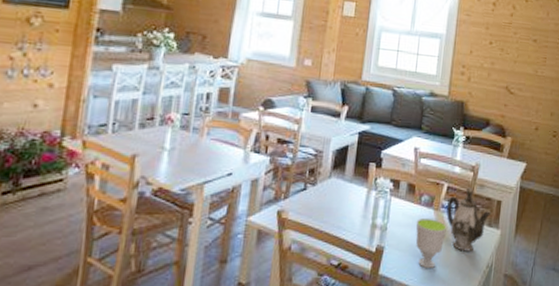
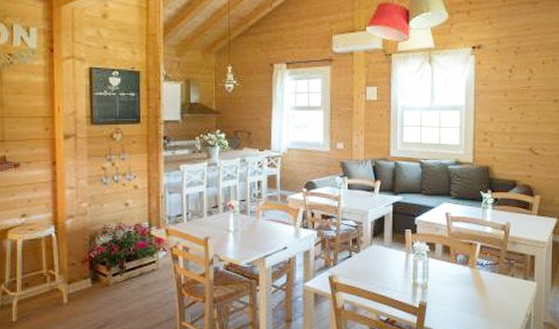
cup: present [415,219,448,268] -> none [454,276,485,319]
teapot: present [446,187,492,252] -> none [482,245,526,303]

